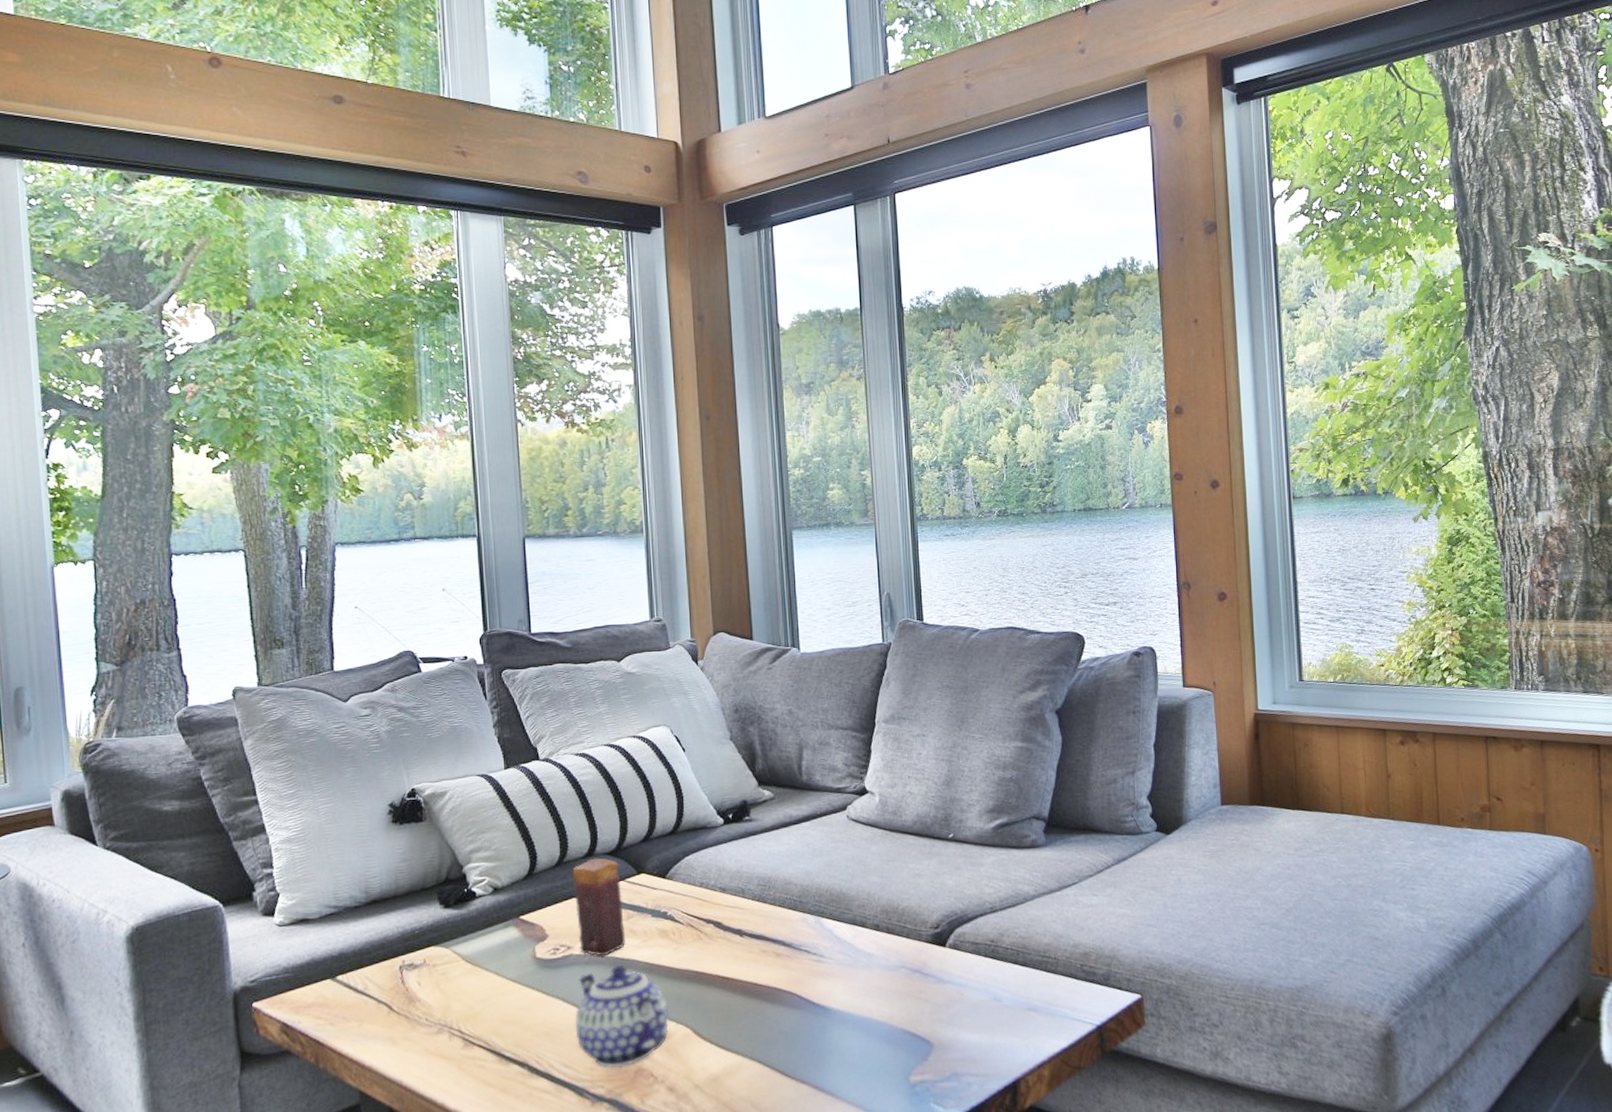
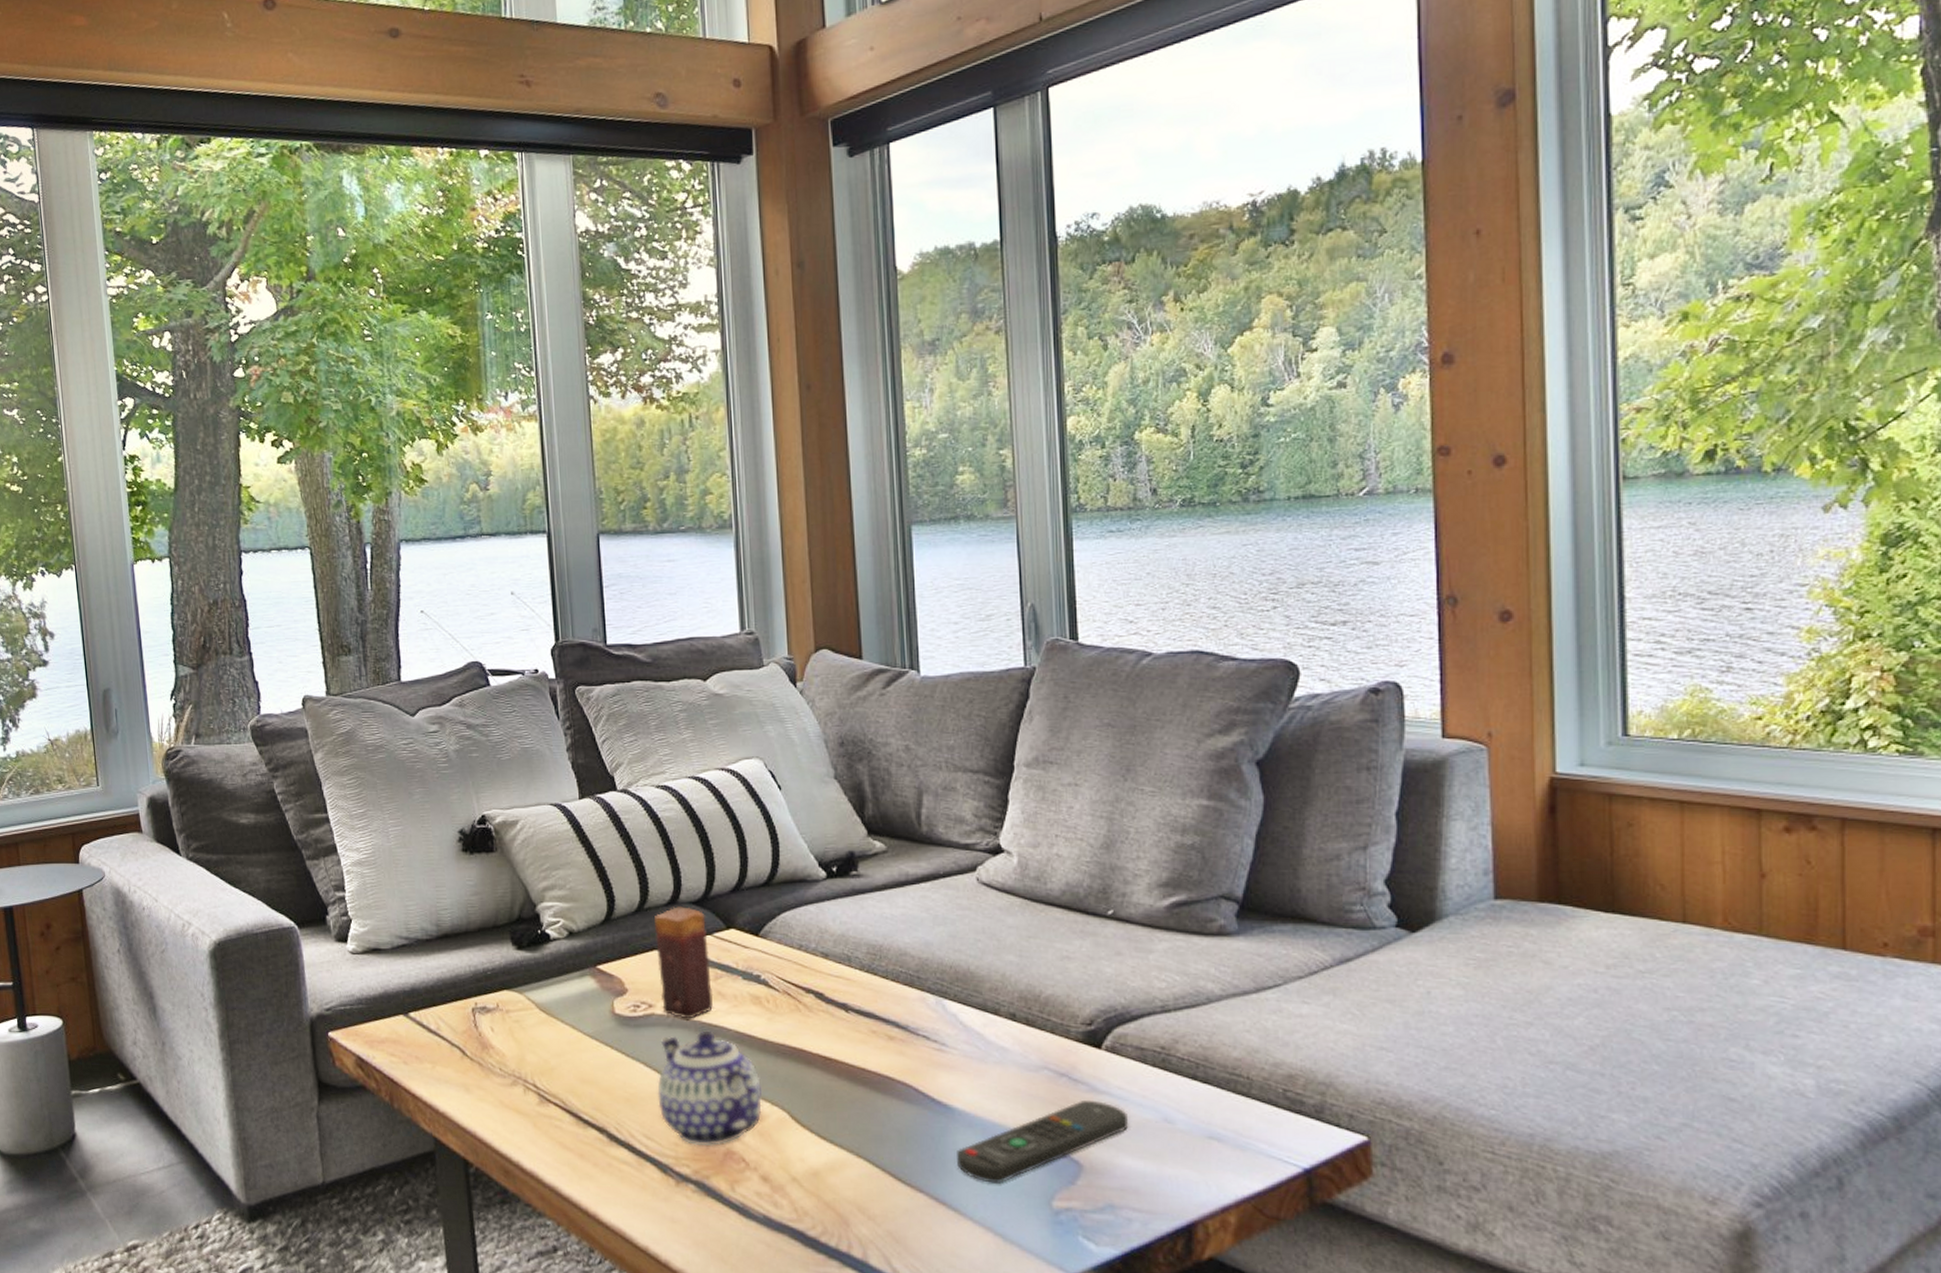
remote control: none [833,989,968,1068] -> present [957,1099,1129,1184]

